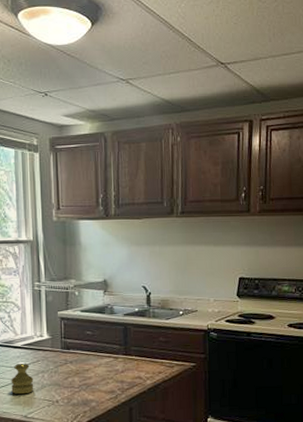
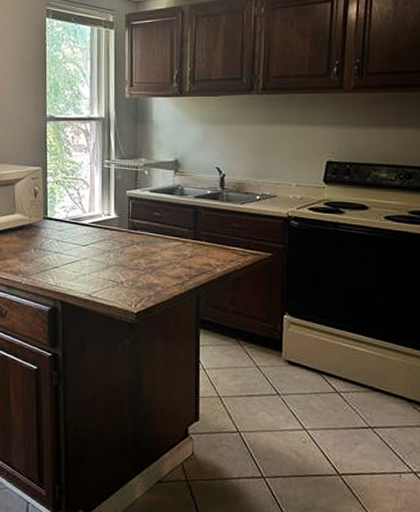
salt shaker: present [11,362,34,395] -> none [77,240,99,273]

